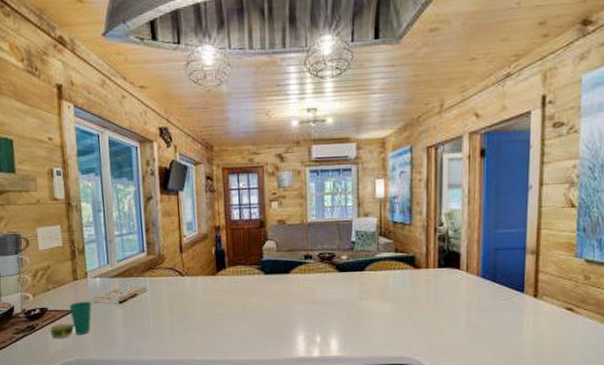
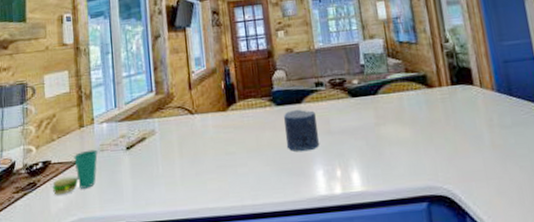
candle: none [270,279,303,318] -> present [284,109,319,152]

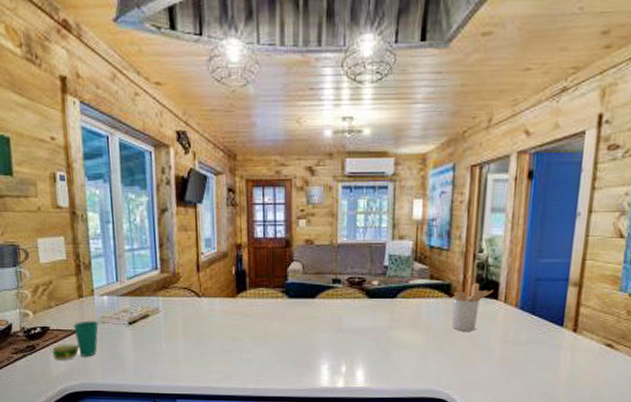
candle: present [284,109,319,152] -> none [294,304,329,346]
utensil holder: none [429,70,468,121] -> present [451,282,494,331]

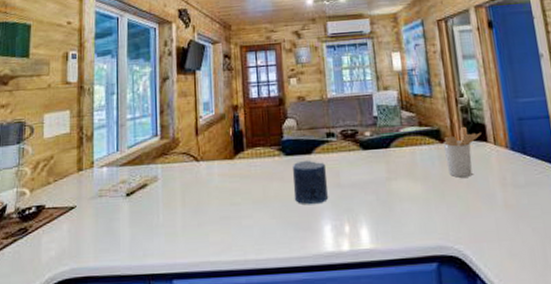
cup: present [51,321,99,360] -> none [44,195,95,243]
candle: none [294,304,329,346] -> present [292,160,328,205]

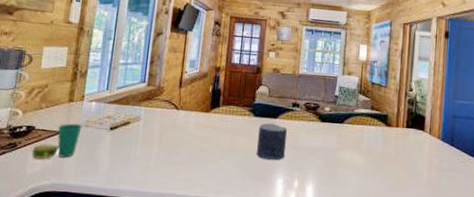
cup: none [44,195,95,243] -> present [31,123,82,160]
utensil holder: present [442,126,482,178] -> none [387,115,421,157]

